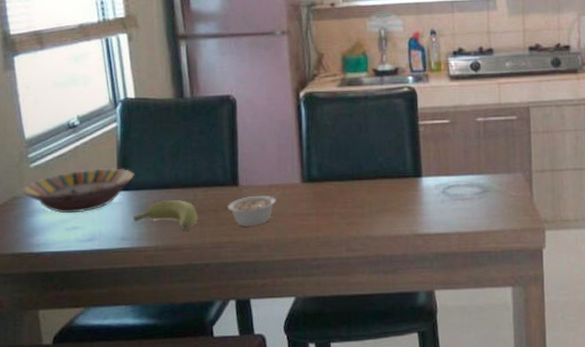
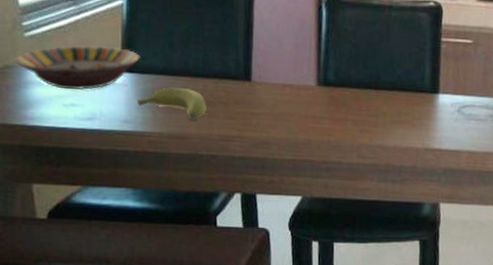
legume: present [228,191,282,226] -> none [238,91,296,123]

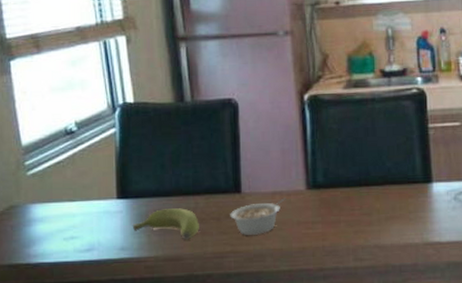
serving bowl: present [15,45,140,90] -> none [19,175,134,223]
legume: none [238,91,296,123] -> present [230,198,286,235]

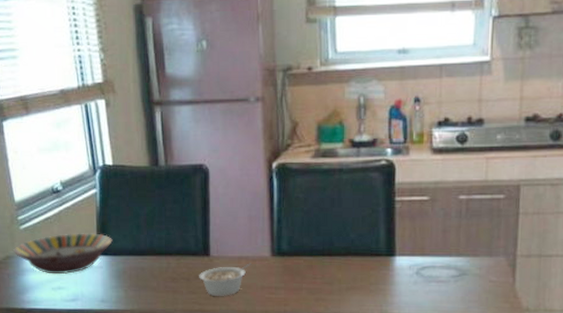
serving bowl: none [19,175,134,223] -> present [13,233,113,275]
banana: present [132,208,199,240] -> none [111,267,171,297]

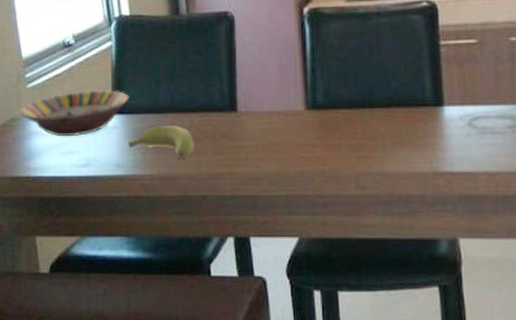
banana: none [111,267,171,297] -> present [127,126,194,159]
legume: present [199,263,252,296] -> none [225,118,284,156]

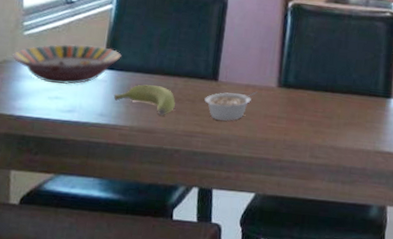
legume: none [225,118,284,156] -> present [204,91,258,121]

